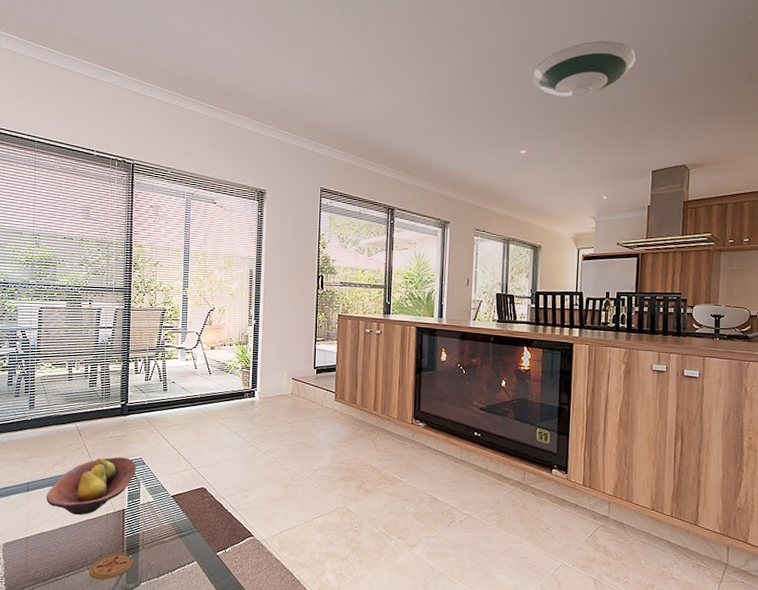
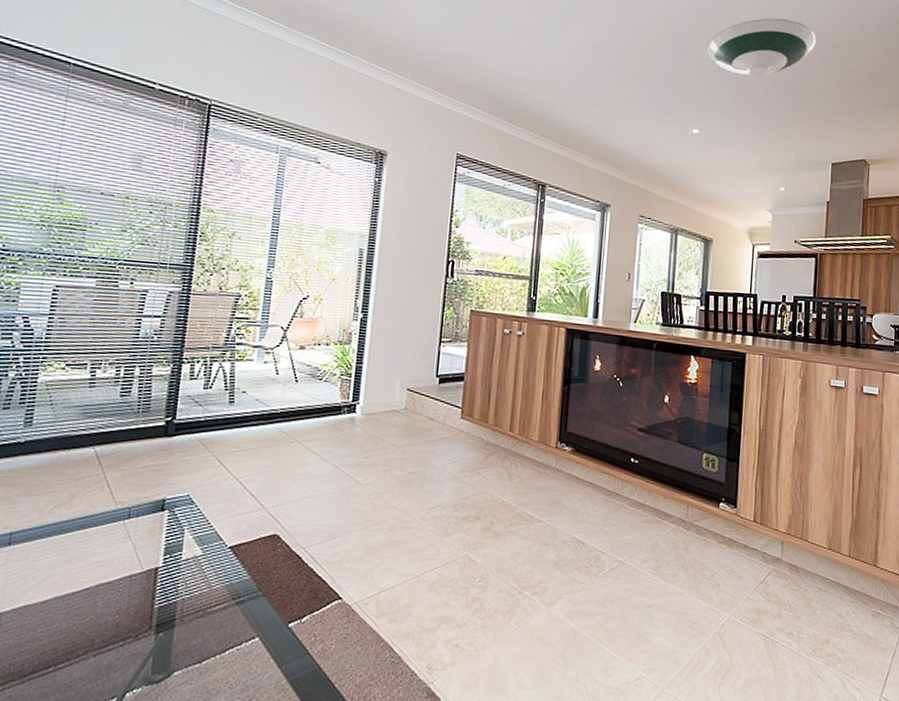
fruit bowl: present [46,456,137,515] -> none [37,493,182,578]
coaster: present [89,553,134,580] -> none [94,630,166,670]

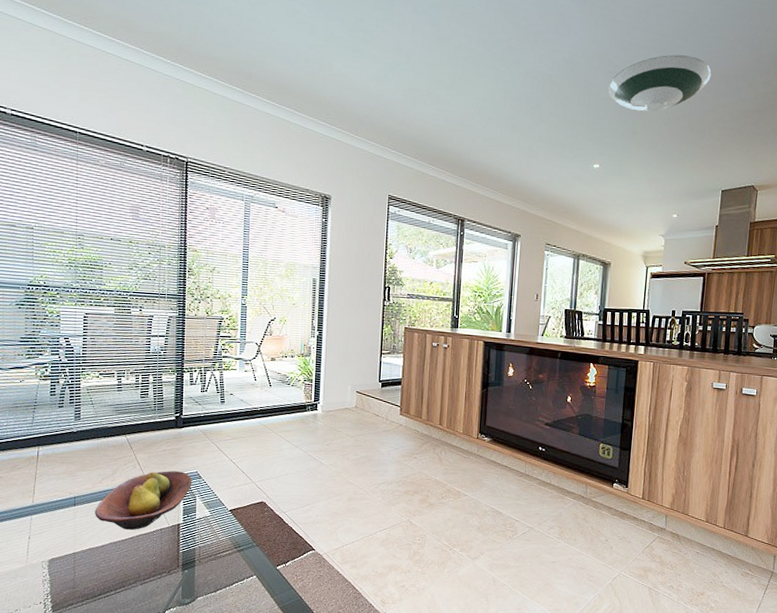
fruit bowl: none [37,493,182,578] -> present [95,470,192,530]

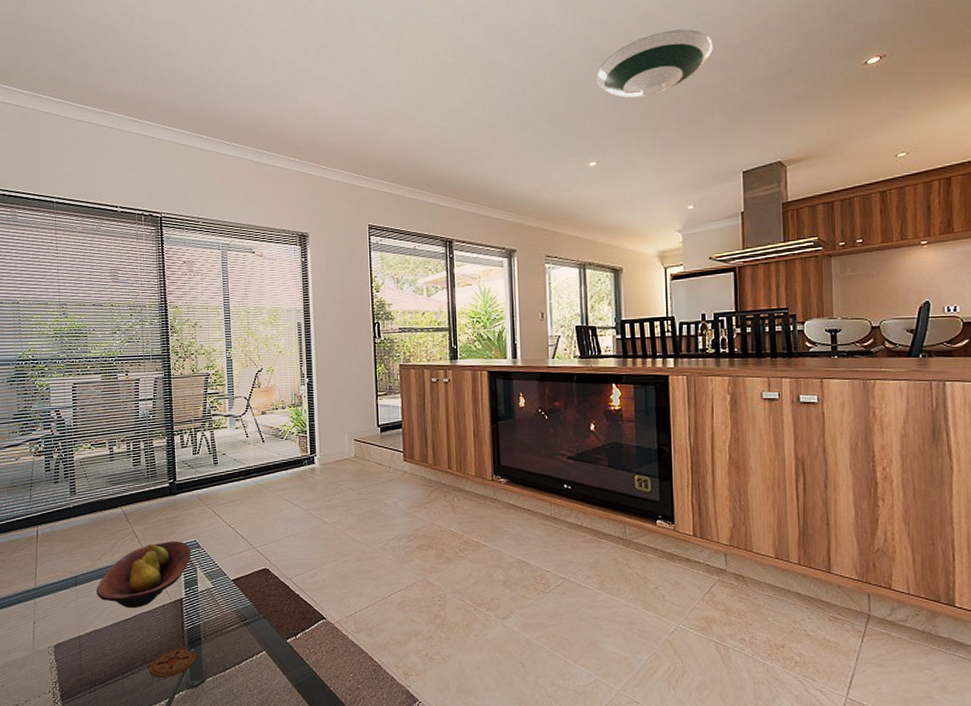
coaster: none [142,568,190,595] -> present [149,647,197,678]

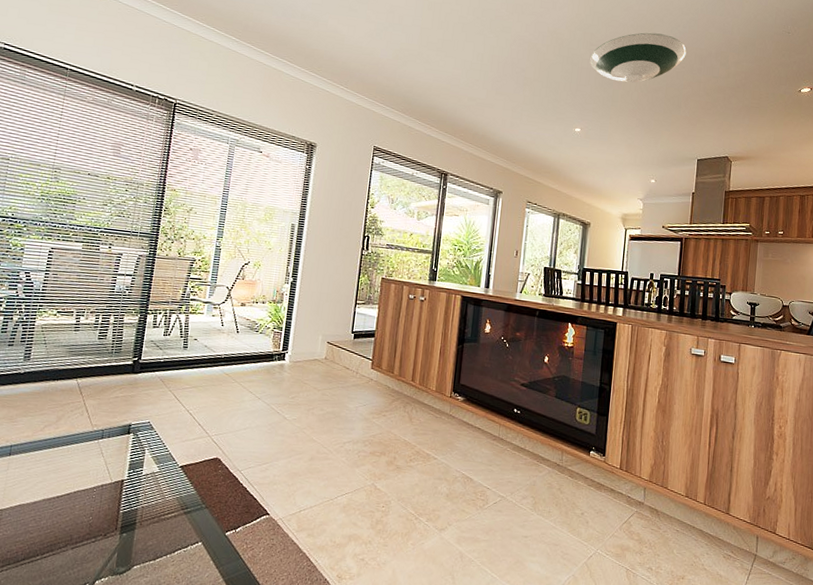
fruit bowl: present [96,540,192,608] -> none [31,419,144,485]
coaster: present [149,647,197,678] -> none [72,530,128,562]

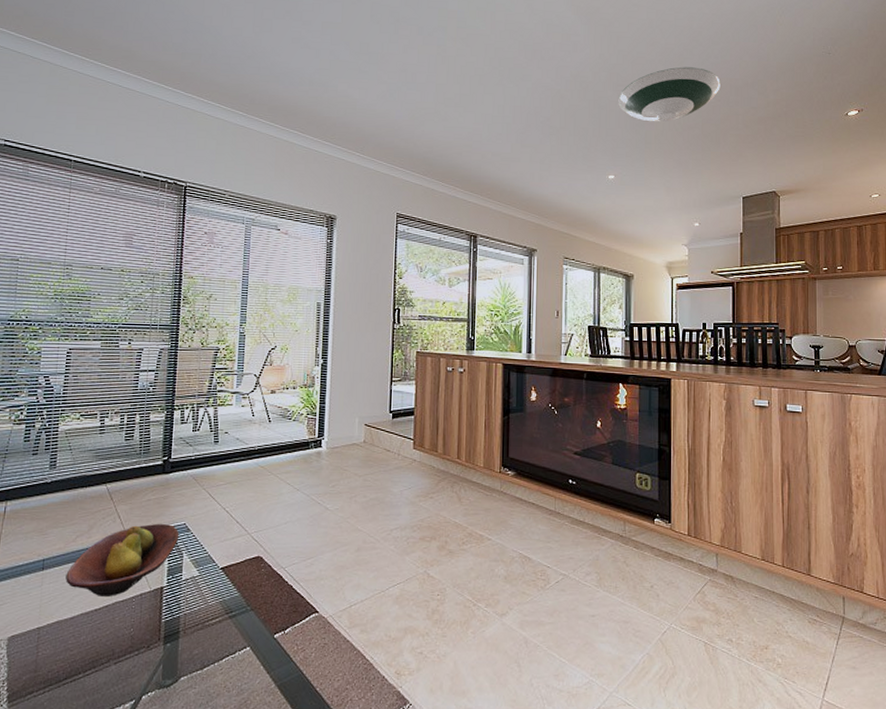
fruit bowl: none [31,419,144,485] -> present [65,523,180,596]

